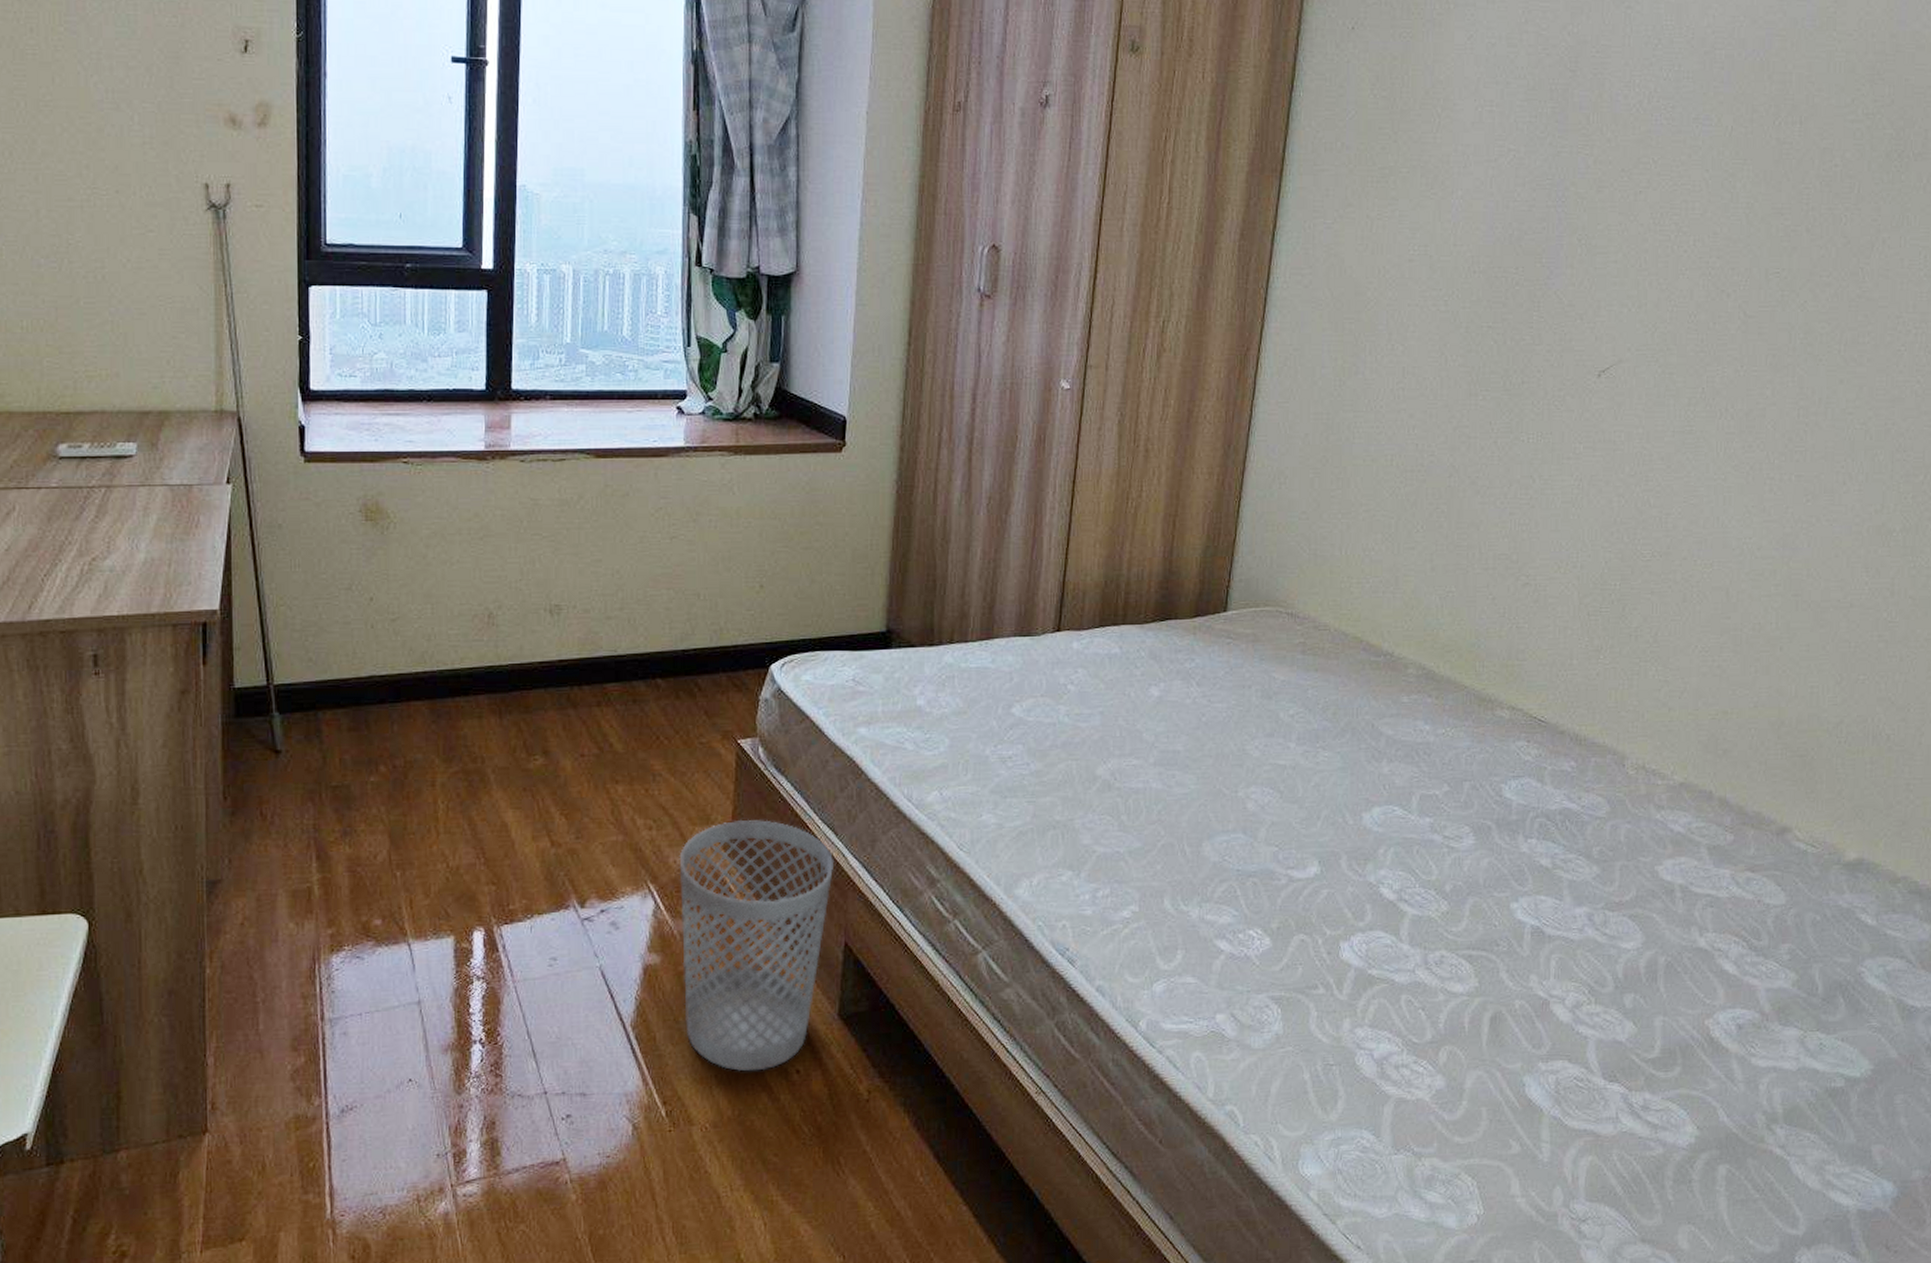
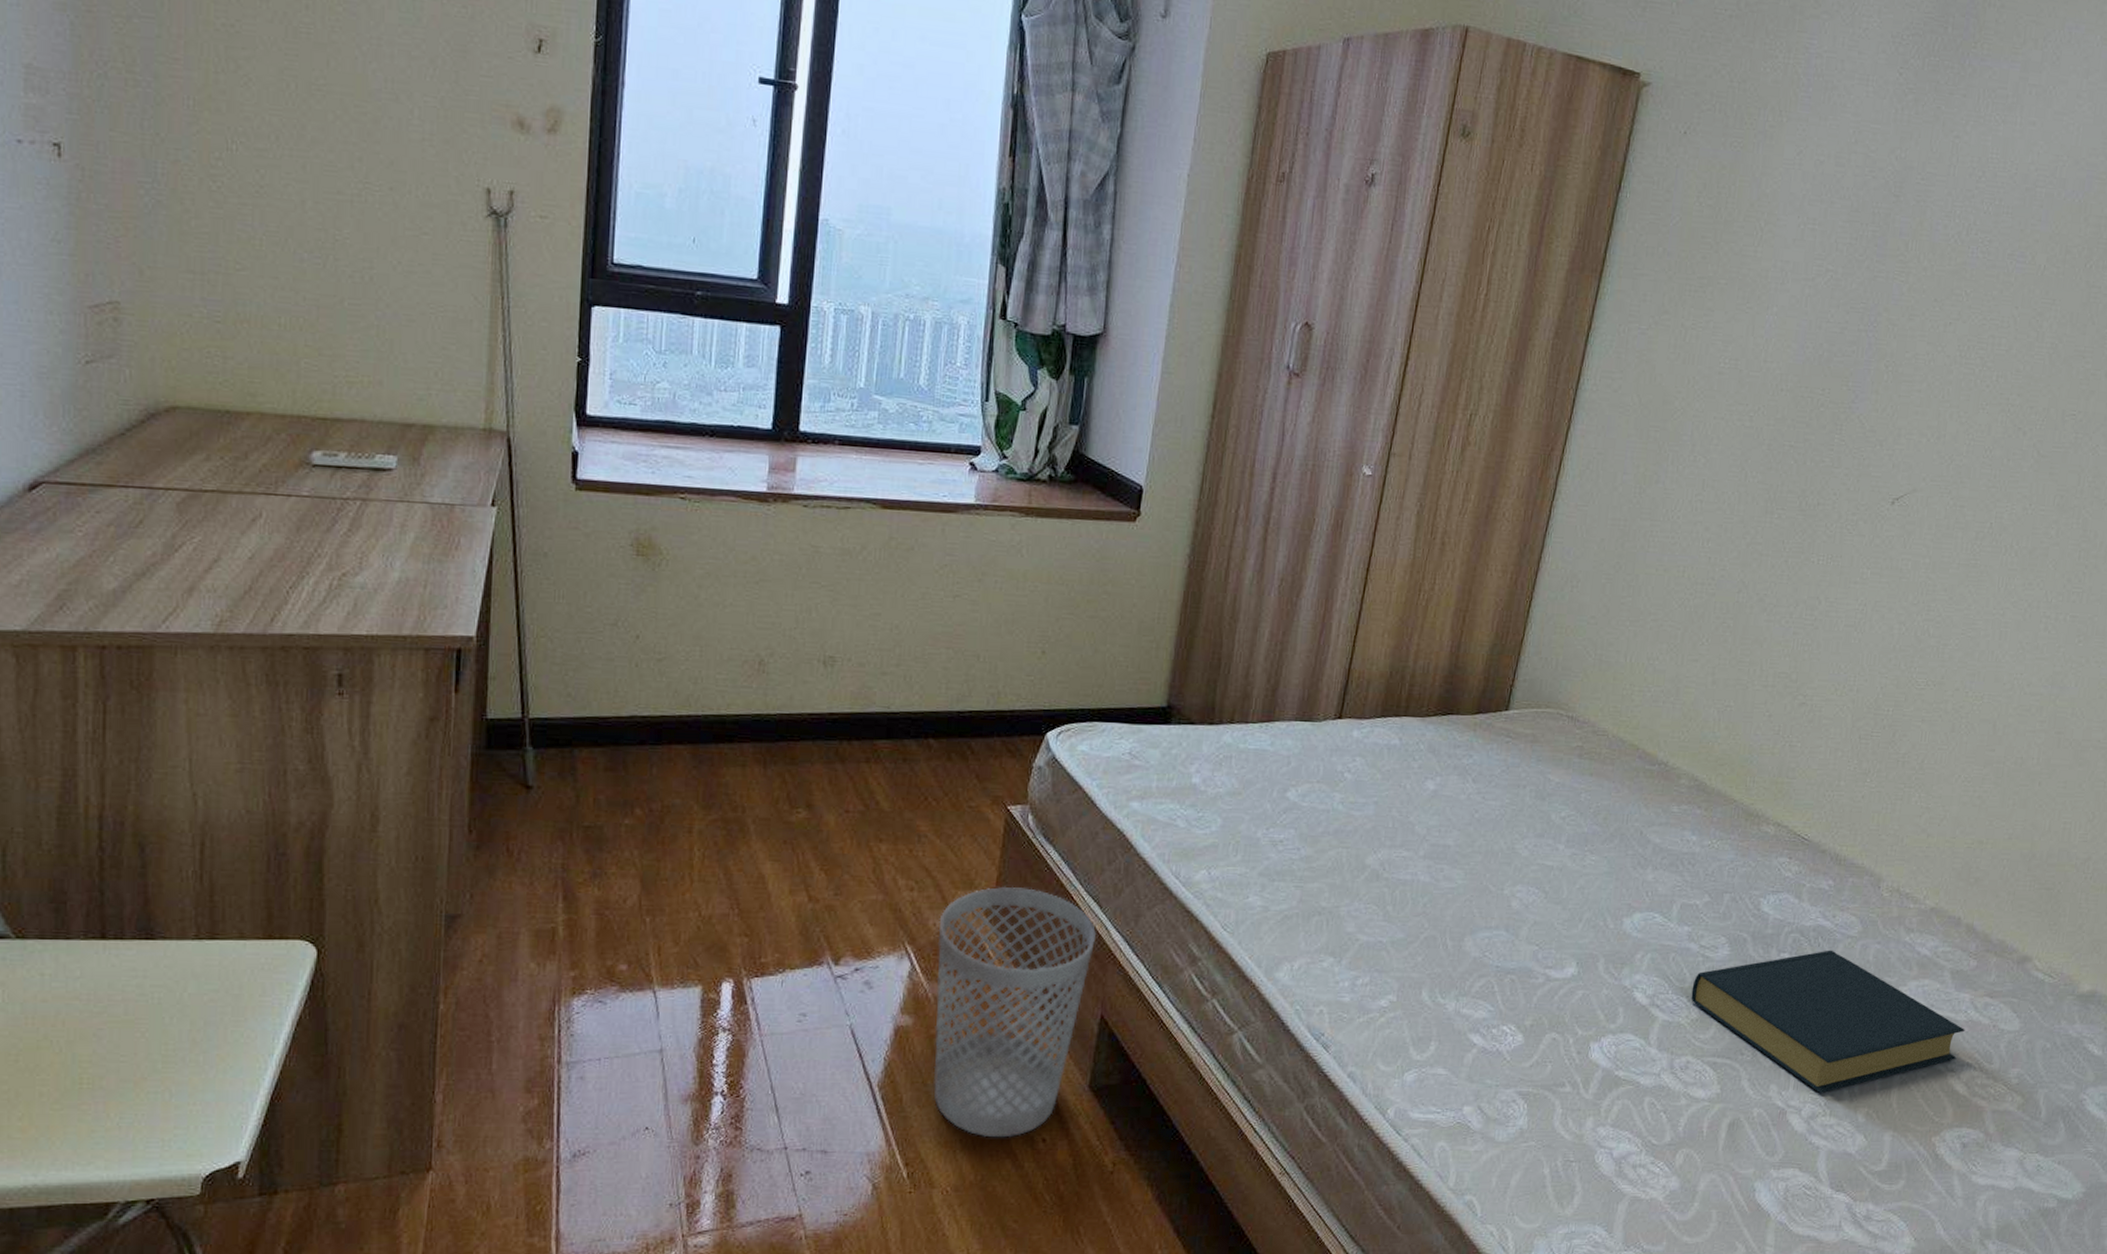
hardback book: none [1439,832,1729,982] -> present [1691,950,1965,1094]

